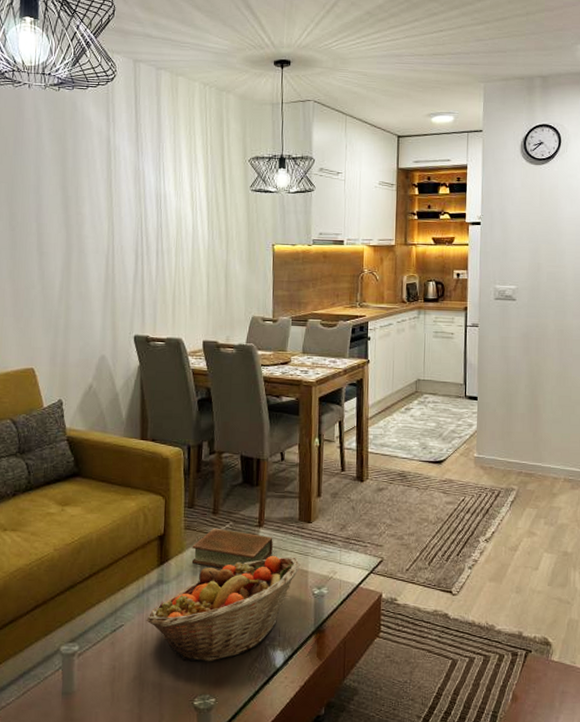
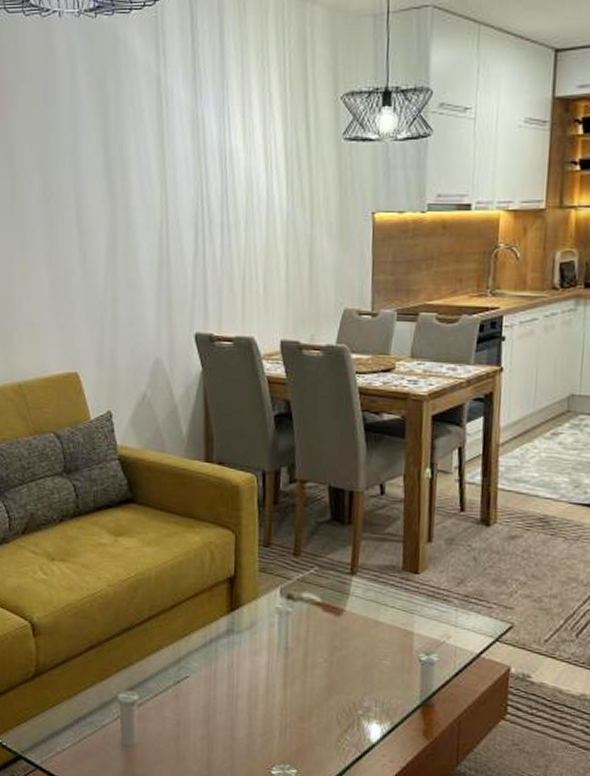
fruit basket: present [146,555,300,662] -> none [215,610,403,728]
book: present [191,528,273,568] -> none [268,572,369,621]

